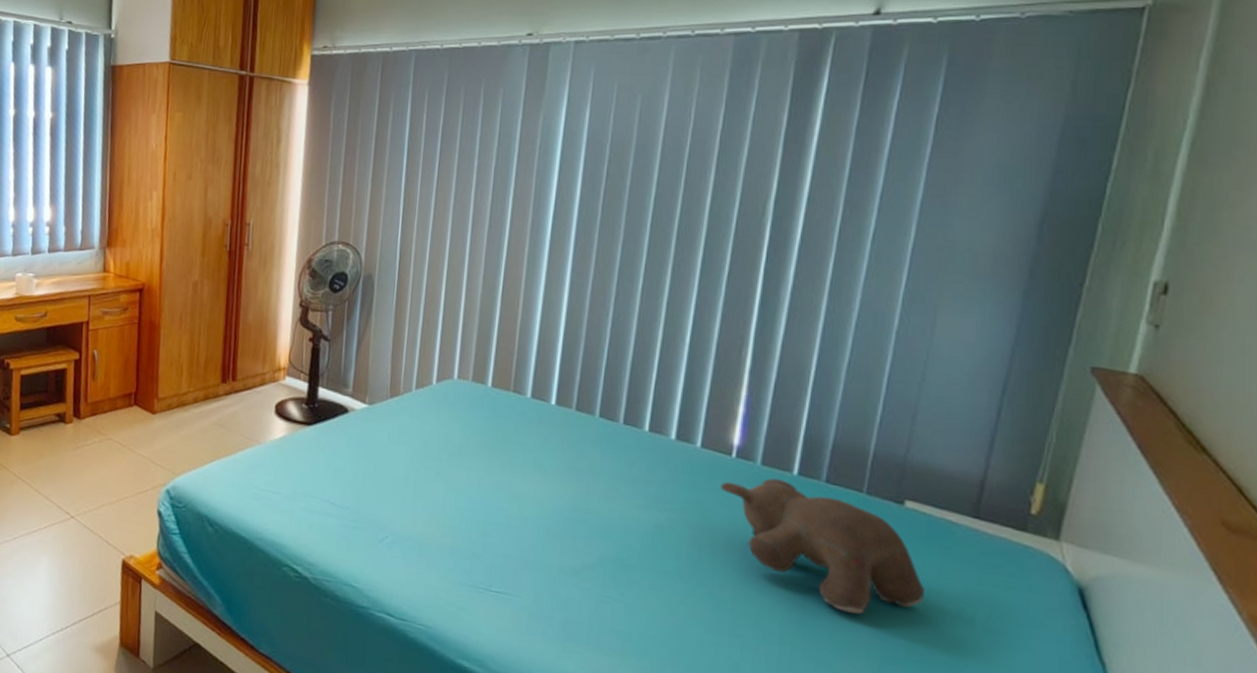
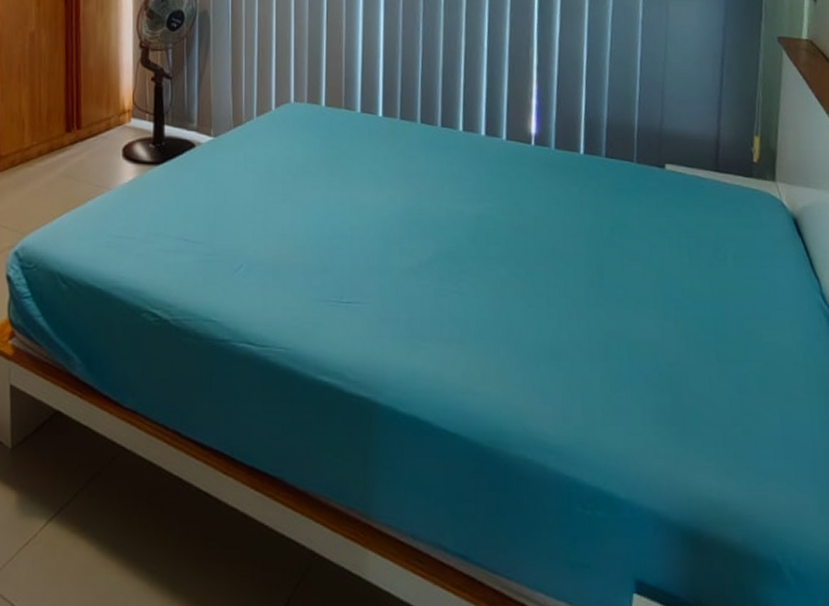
teddy bear: present [720,478,924,614] -> none [525,160,689,269]

